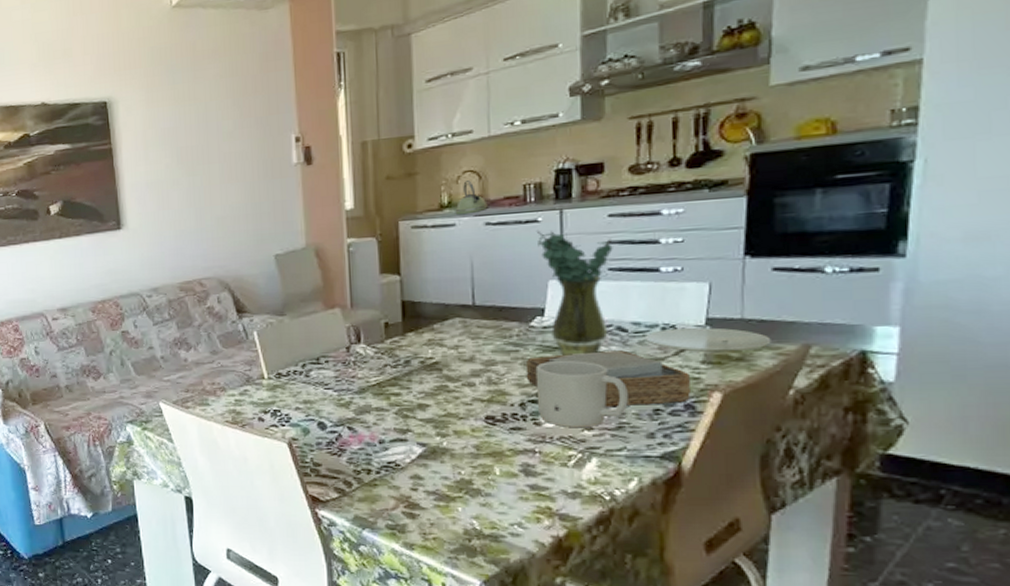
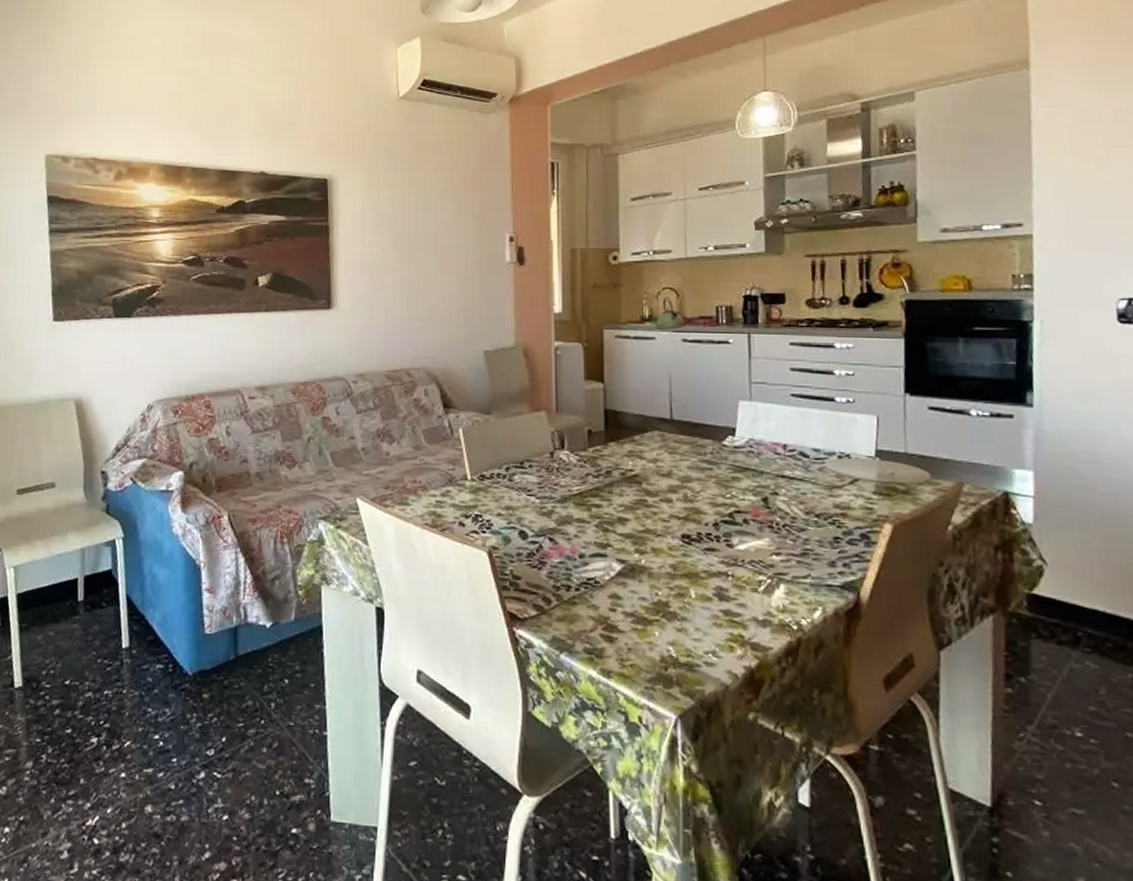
napkin holder: present [525,350,690,408] -> none [719,475,865,533]
mug: present [535,360,630,428] -> none [727,481,812,553]
vase: present [536,230,613,356] -> none [727,351,795,478]

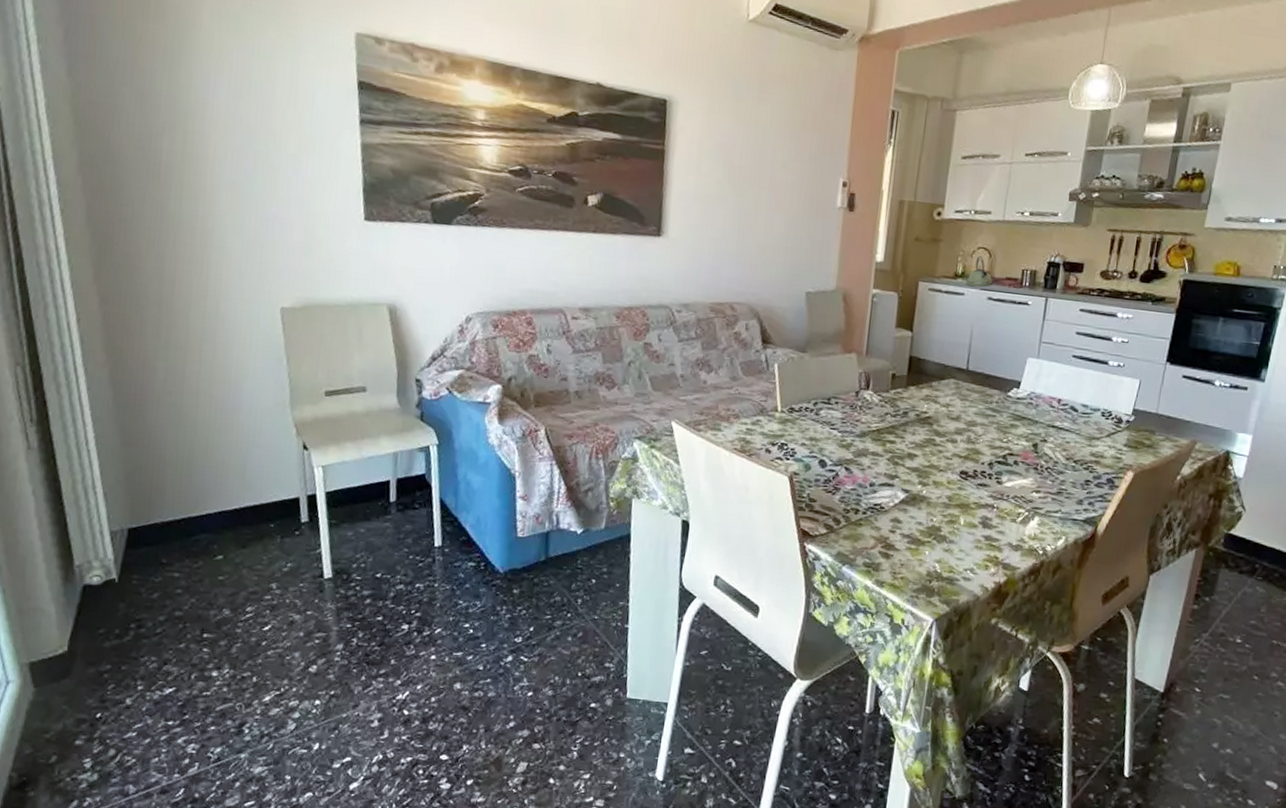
plate: present [825,458,931,485] -> none [1089,414,1173,440]

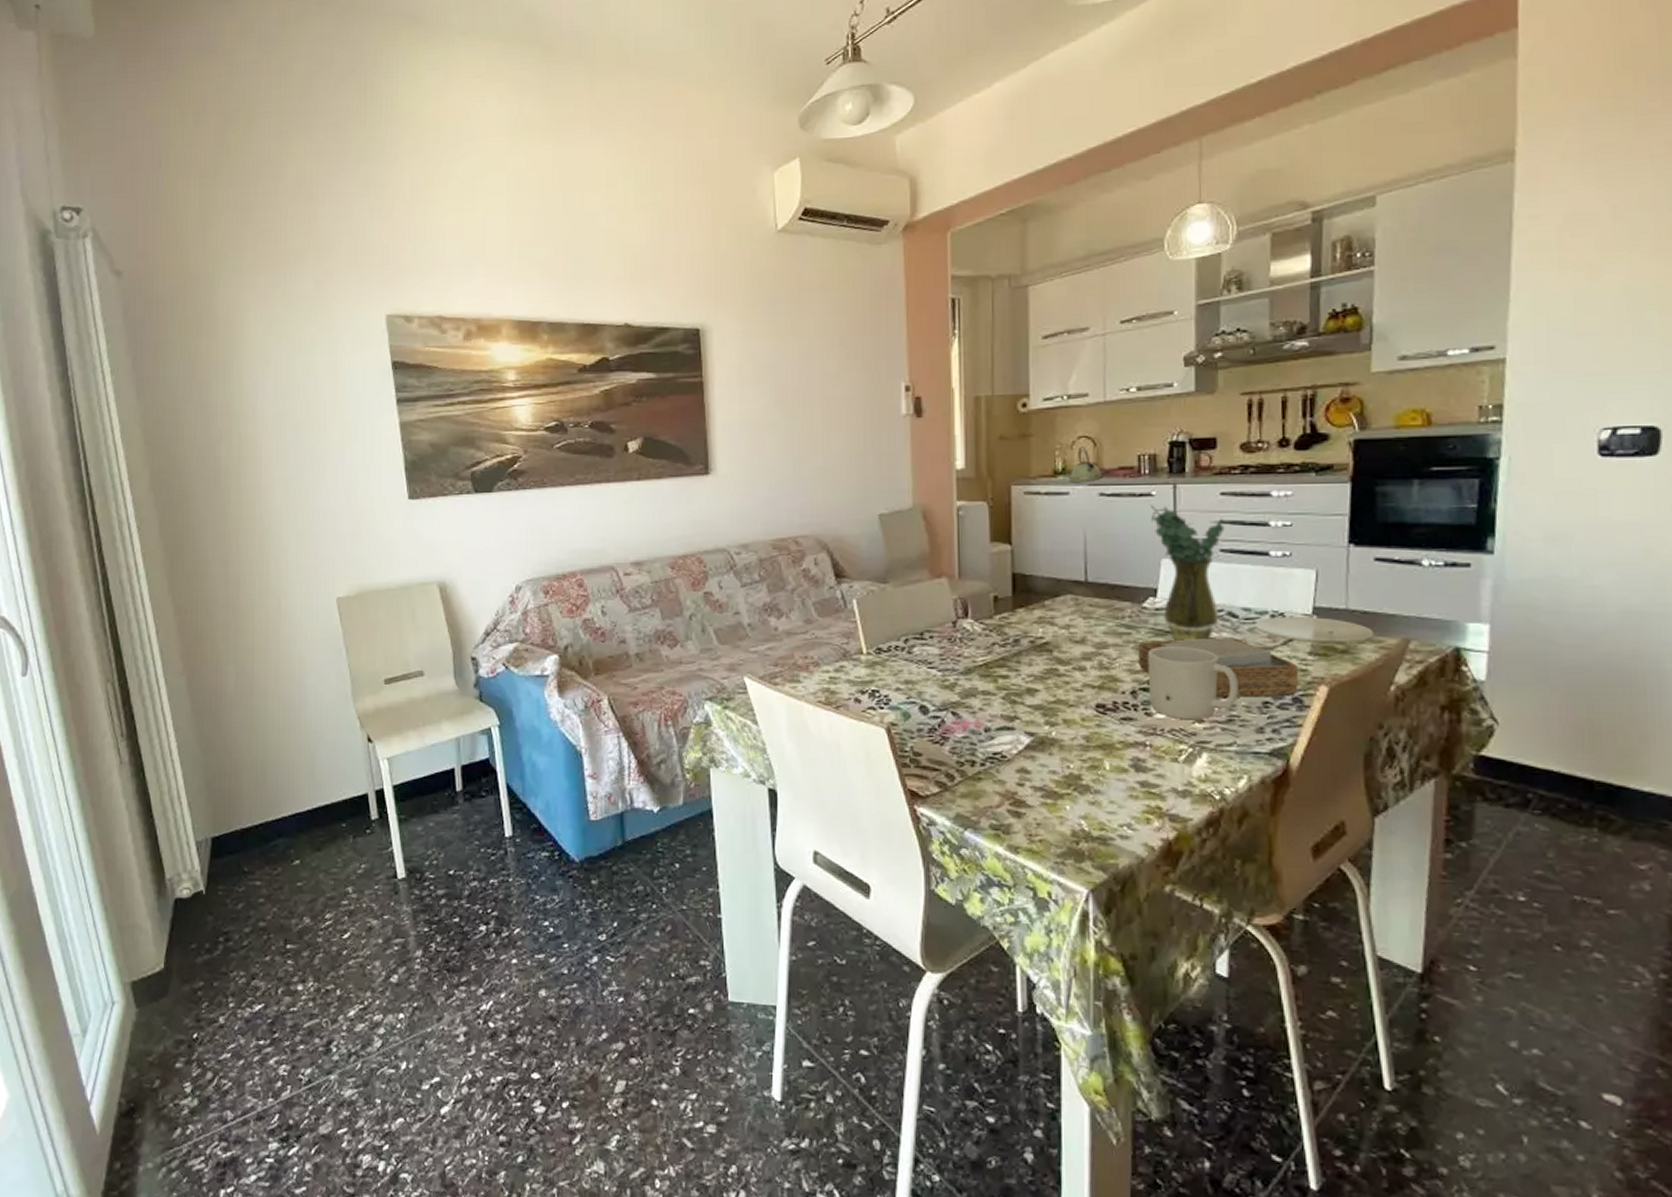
napkin holder: none [997,423,1115,477] -> present [1137,637,1298,699]
mug: none [1002,428,1071,491] -> present [1147,645,1240,720]
vase: none [1022,312,1079,427] -> present [1149,505,1225,641]
plate: none [1089,414,1173,440] -> present [1256,617,1374,644]

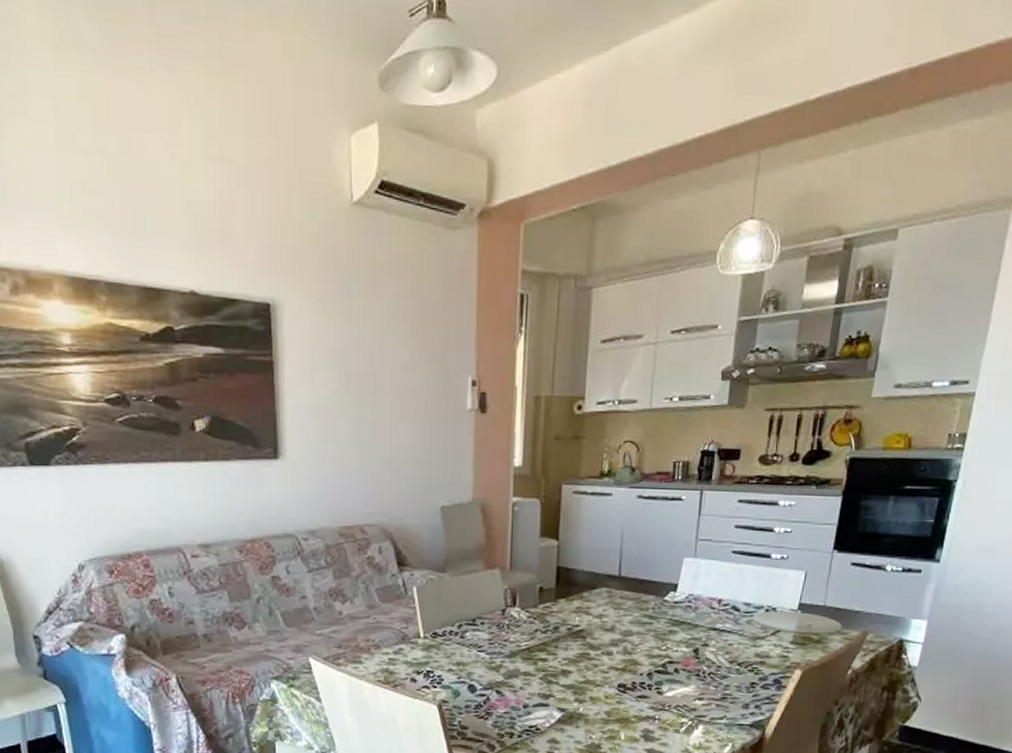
napkin holder: present [1137,637,1298,699] -> none [655,628,781,680]
mug: present [1147,645,1240,720] -> none [662,634,734,698]
vase: present [1149,505,1225,641] -> none [679,508,738,630]

